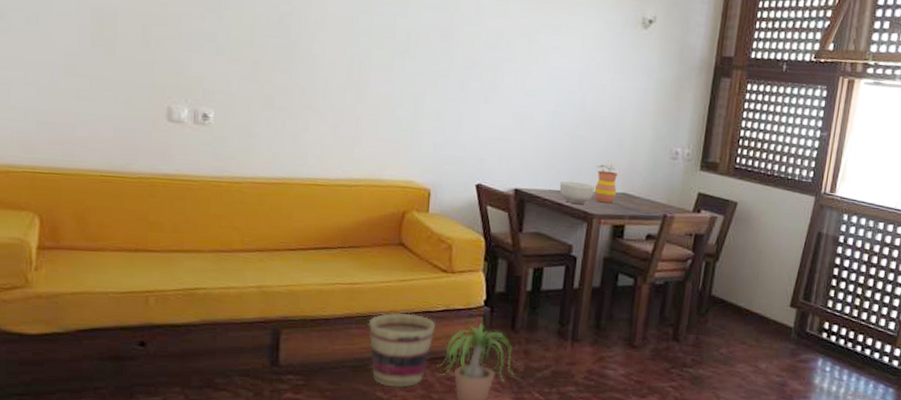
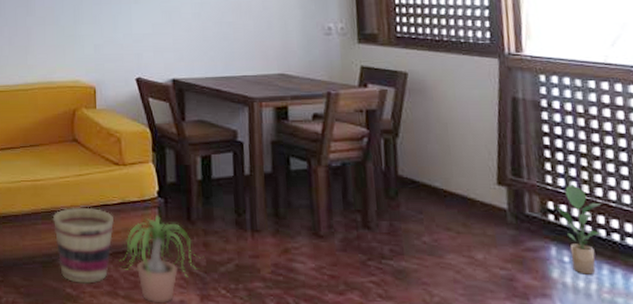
bowl: present [559,181,595,205] -> none [215,68,250,90]
flowerpot: present [594,160,620,204] -> none [247,43,274,85]
potted plant: none [829,309,864,381] -> present [555,184,603,275]

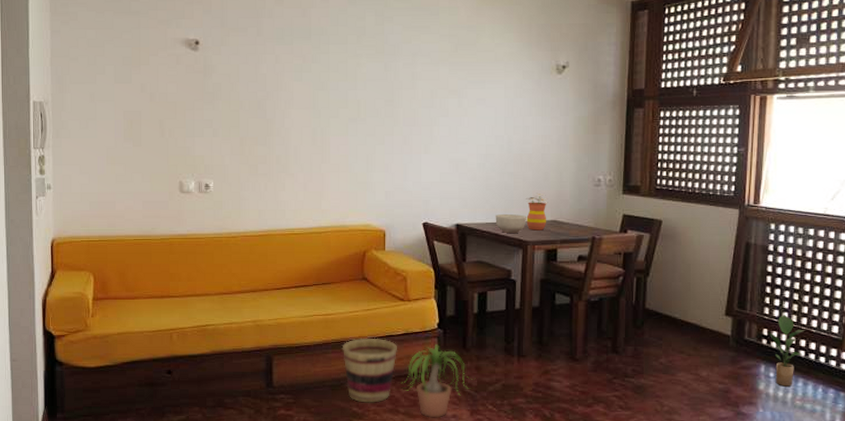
bowl: none [215,68,250,90] -> present [495,214,526,234]
flowerpot: none [247,43,274,85] -> present [525,193,548,231]

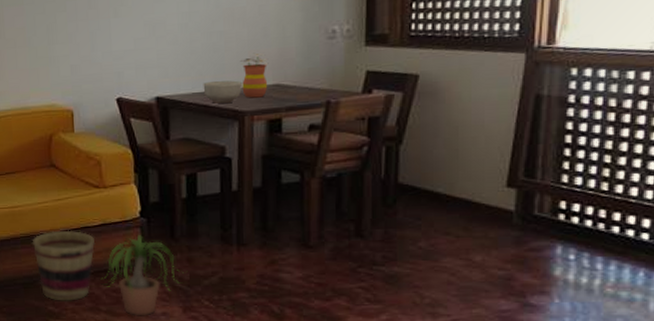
potted plant: present [768,315,805,387] -> none [567,182,621,271]

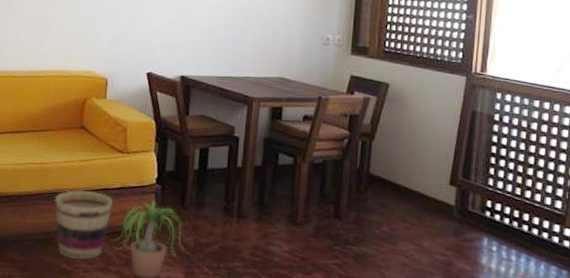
bowl: present [203,80,242,104] -> none [221,68,253,89]
flowerpot: present [239,52,269,98] -> none [252,48,276,87]

